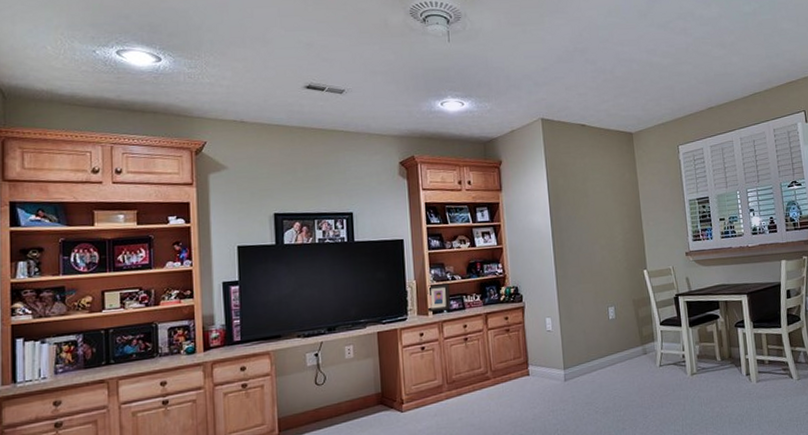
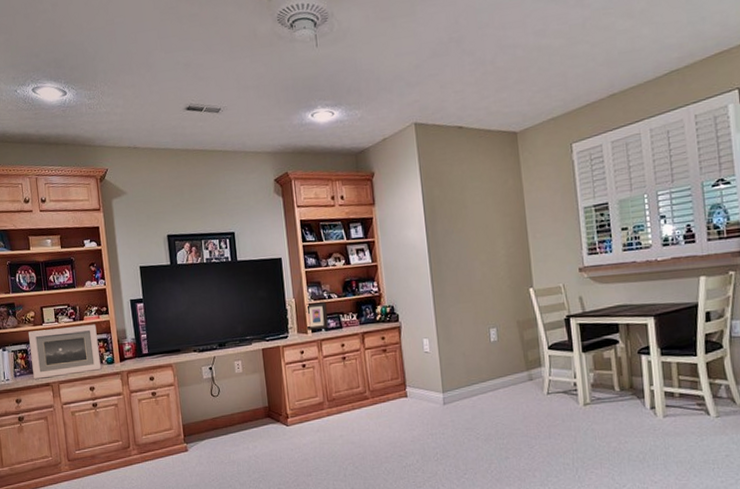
picture frame: none [81,309,179,376] -> present [28,324,102,379]

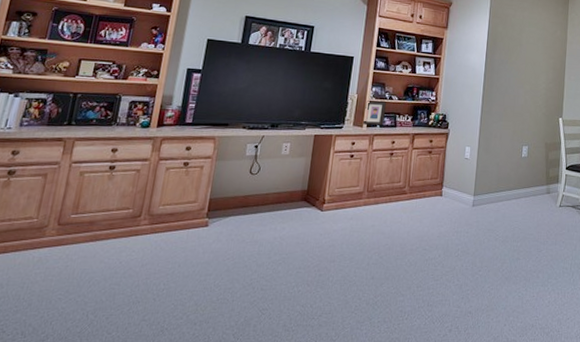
picture frame: present [28,324,102,379] -> none [44,81,140,133]

